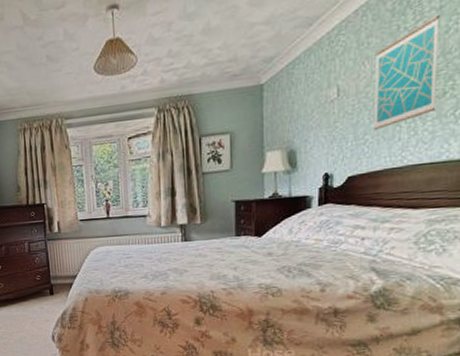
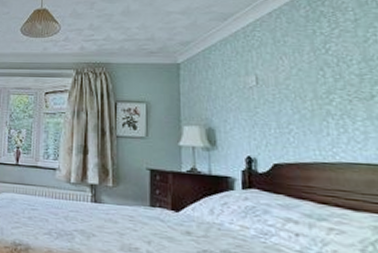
wall art: present [374,15,440,130] -> none [293,26,366,121]

